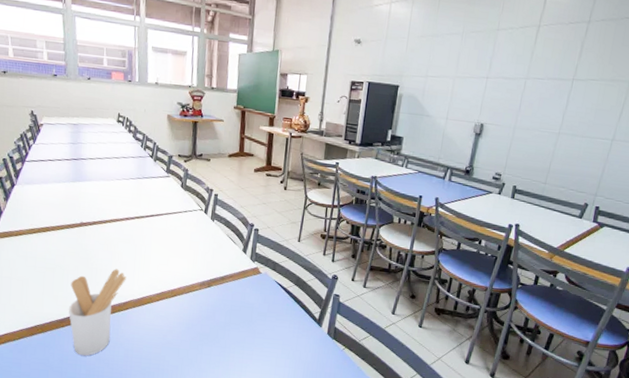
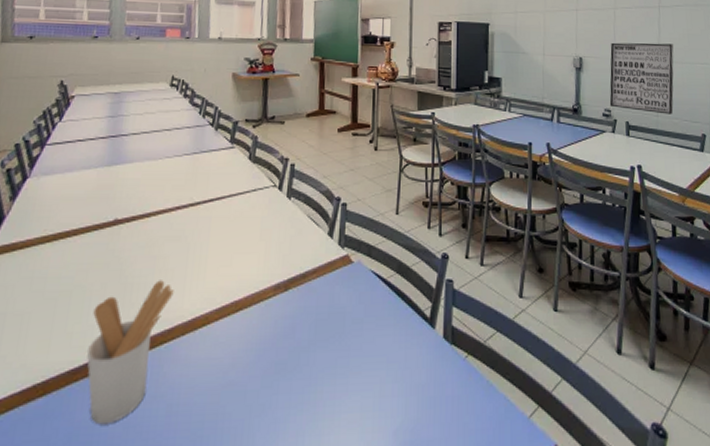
wall art: none [501,112,578,183] -> present [609,42,674,115]

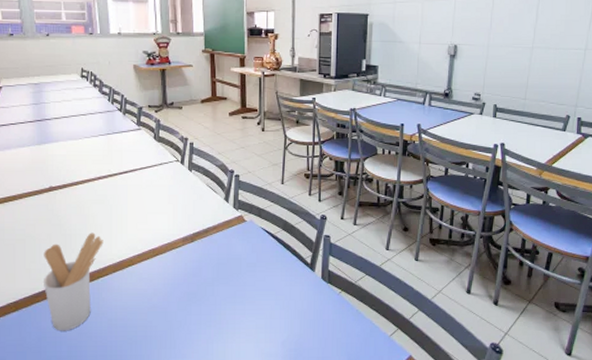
wall art: present [609,42,674,115] -> none [480,29,549,98]

